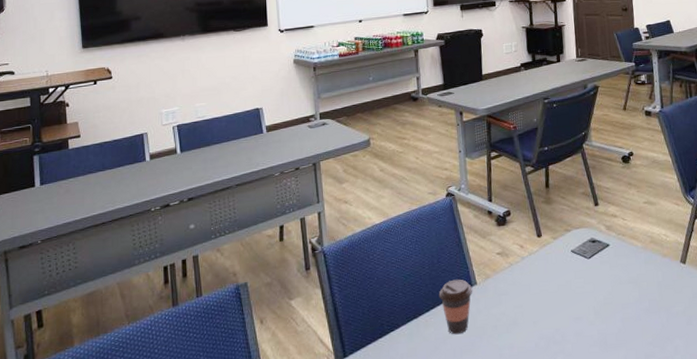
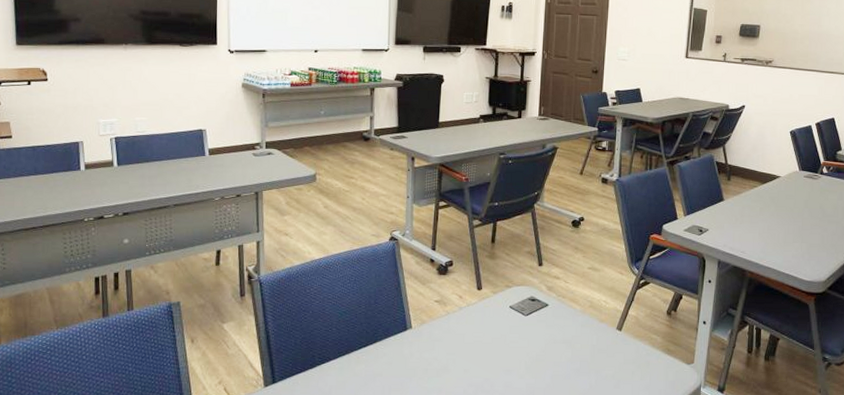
coffee cup: present [438,279,473,335] -> none [372,321,408,374]

